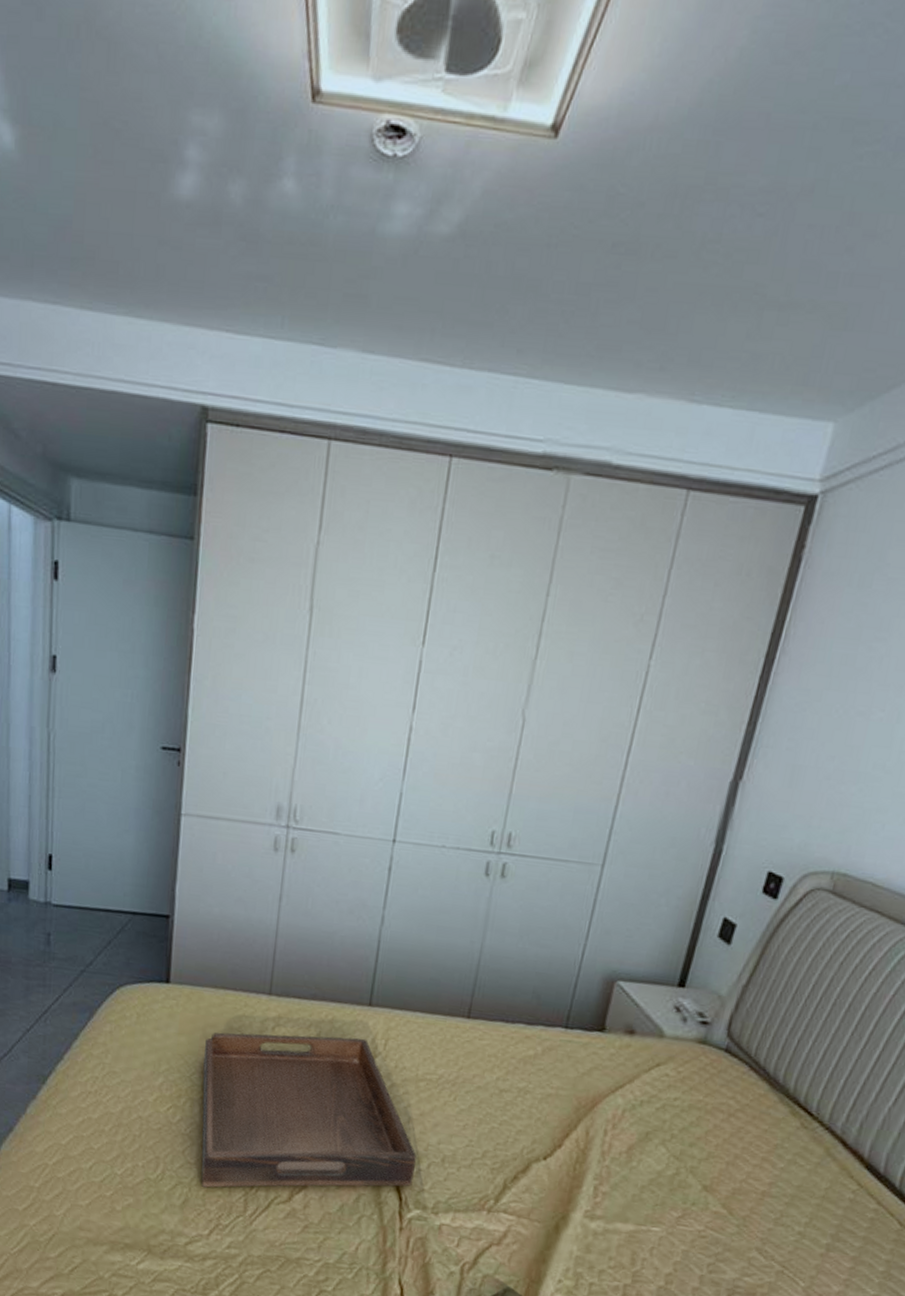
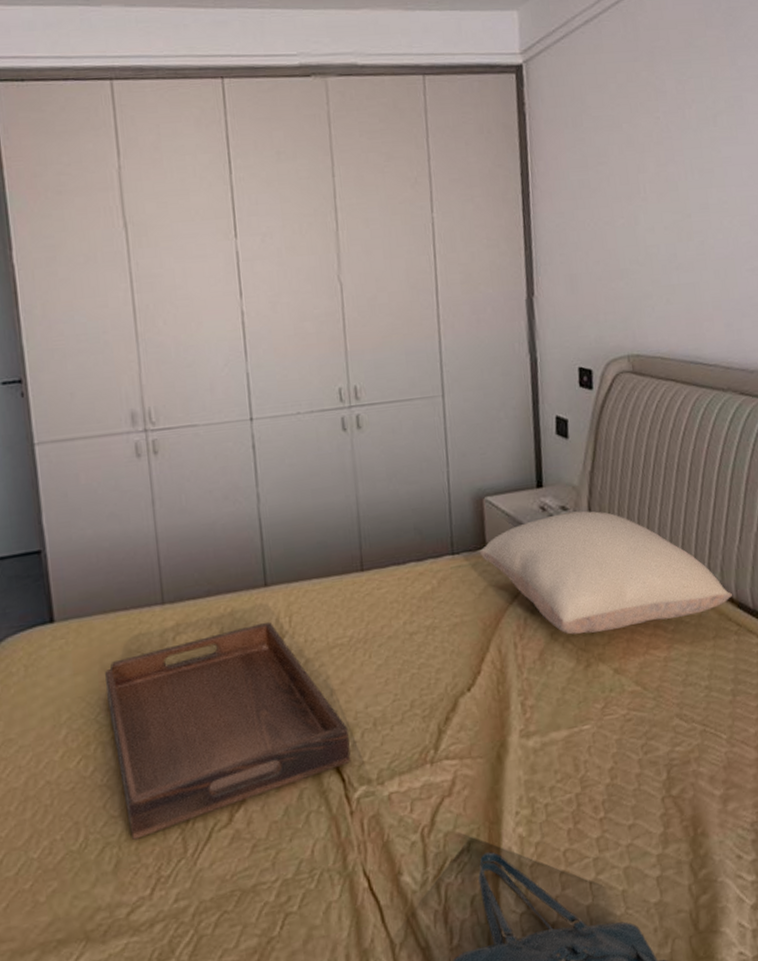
pillow: none [594,1017,864,1161] -> present [479,511,732,635]

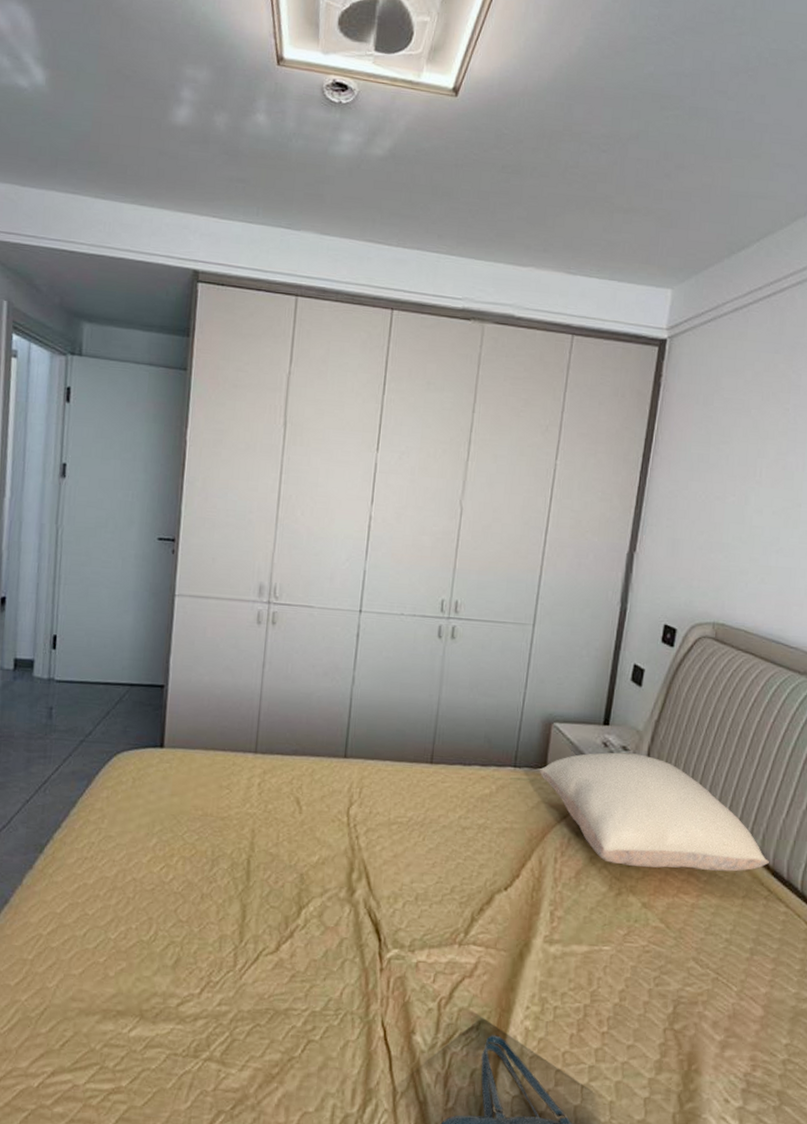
serving tray: present [105,621,351,840] -> none [192,788,393,945]

